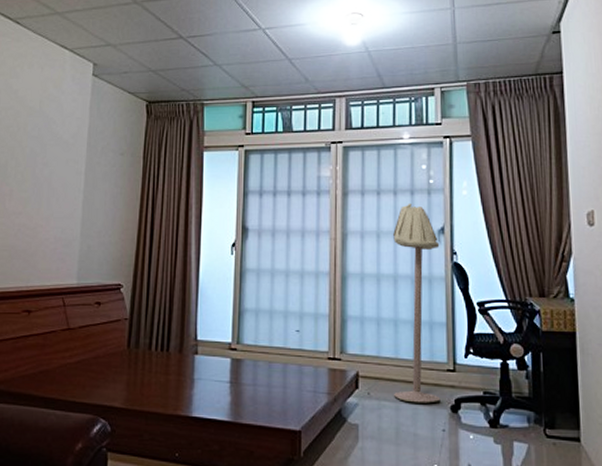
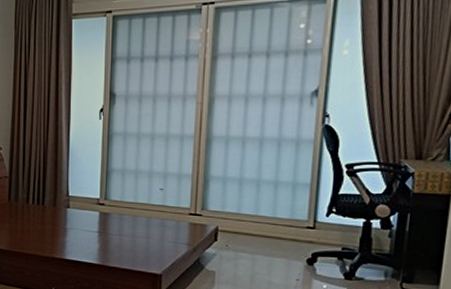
floor lamp: present [393,203,441,403] -> none [251,65,312,256]

